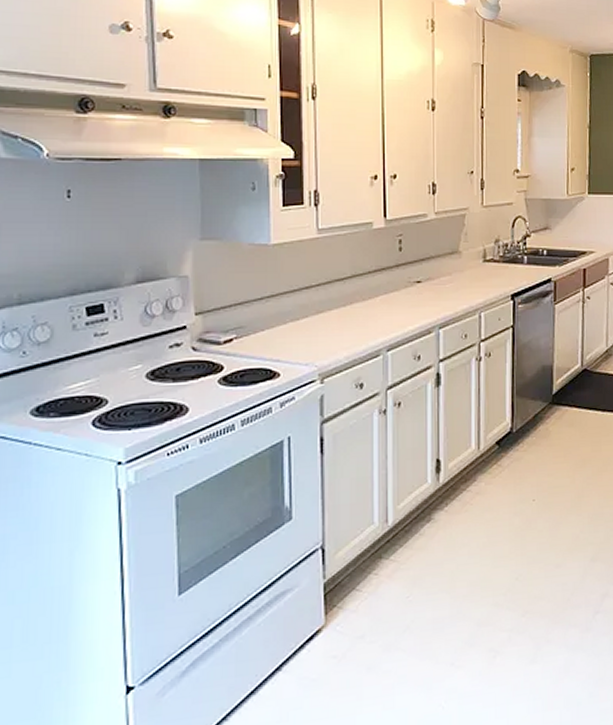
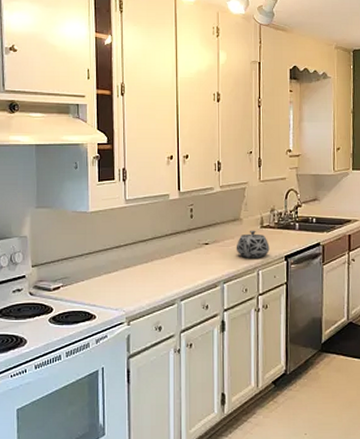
teapot: none [453,264,494,298] -> present [236,230,270,258]

